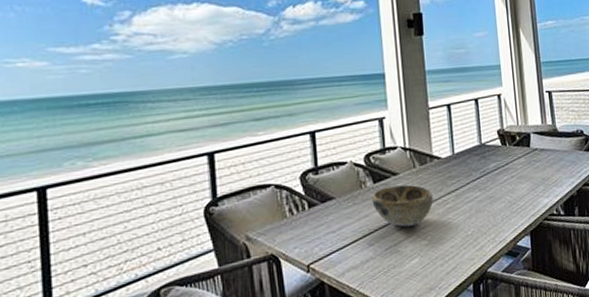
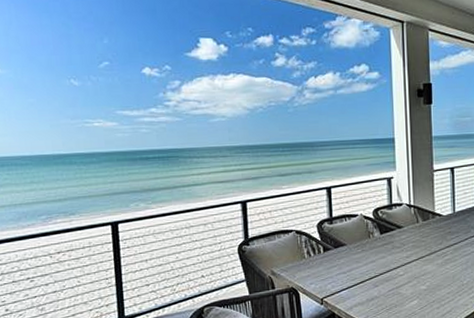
decorative bowl: present [371,185,434,227] -> none [378,237,434,273]

